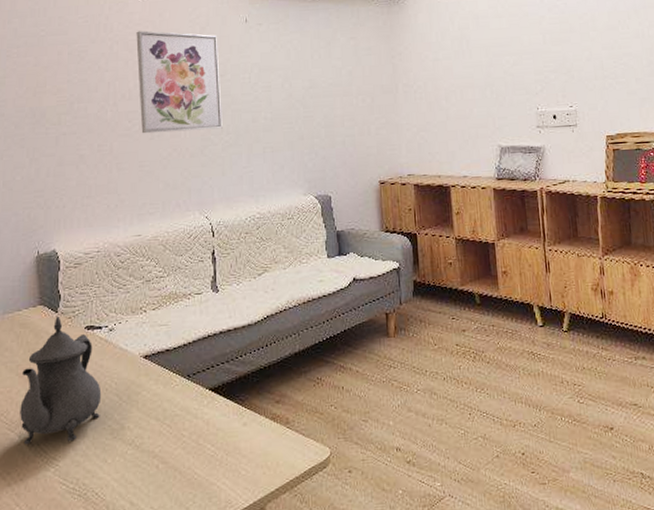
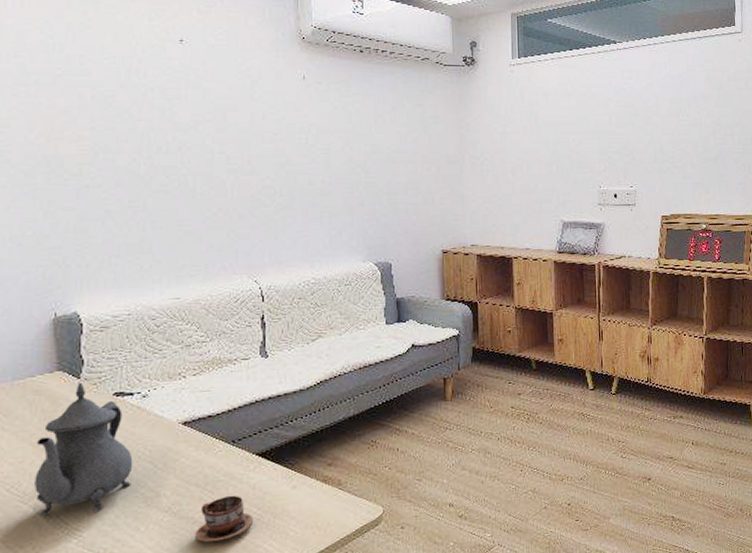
wall art: present [136,30,223,134] -> none [175,79,275,191]
cup: none [155,430,207,478] -> present [195,495,252,543]

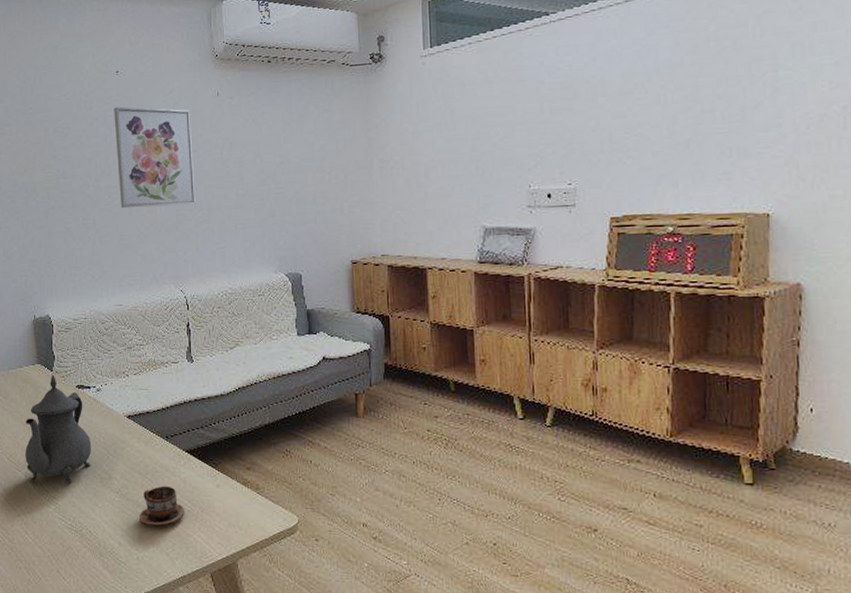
wall art: none [175,79,275,191] -> present [114,106,196,209]

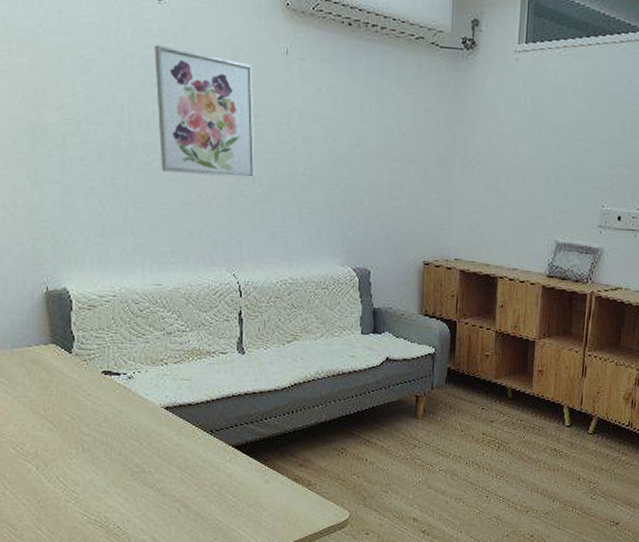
teapot: present [25,374,92,485] -> none [36,356,121,478]
cup: present [139,485,184,526] -> none [177,480,228,521]

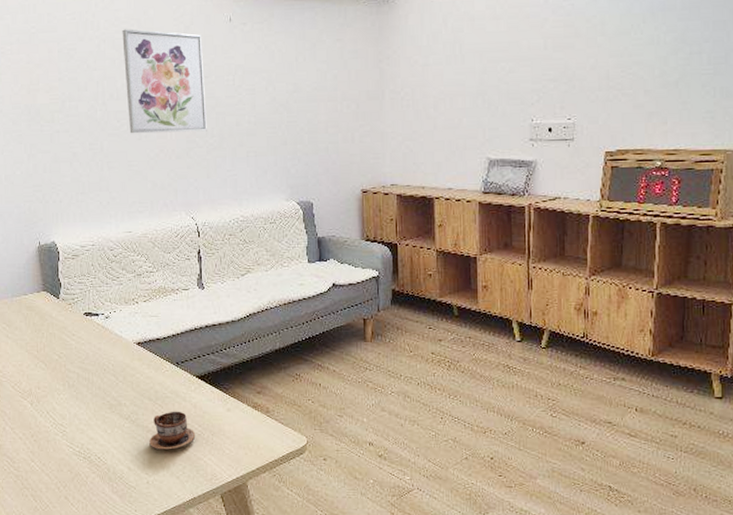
cup: none [177,480,228,521] -> present [149,411,195,450]

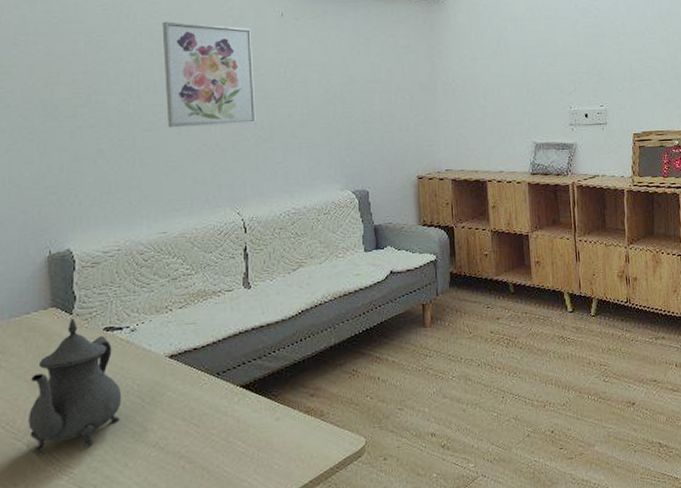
teapot: none [31,301,101,412] -> present [28,317,122,454]
cup: present [149,411,195,450] -> none [181,428,237,478]

